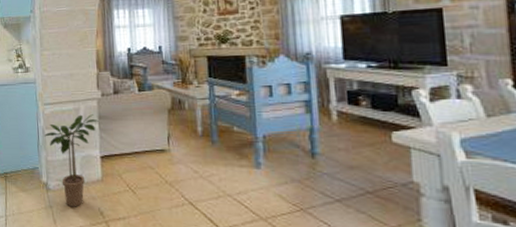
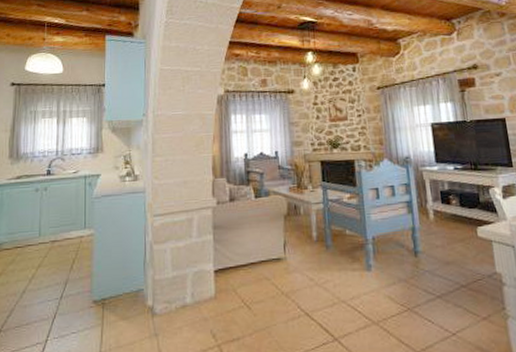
potted plant: present [45,114,99,207] -> none [153,224,213,333]

